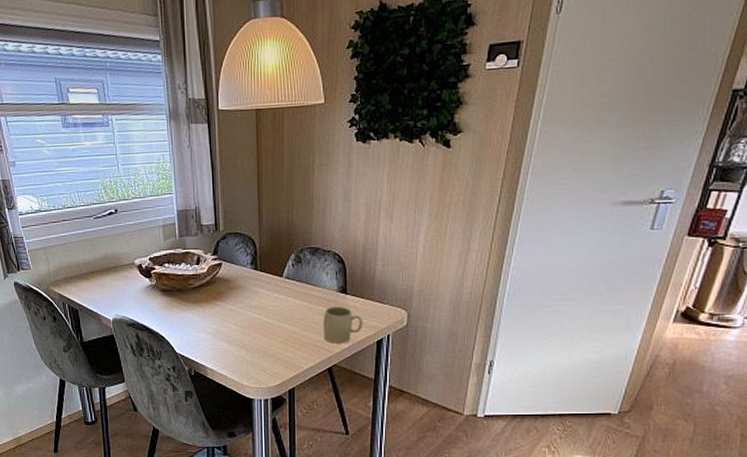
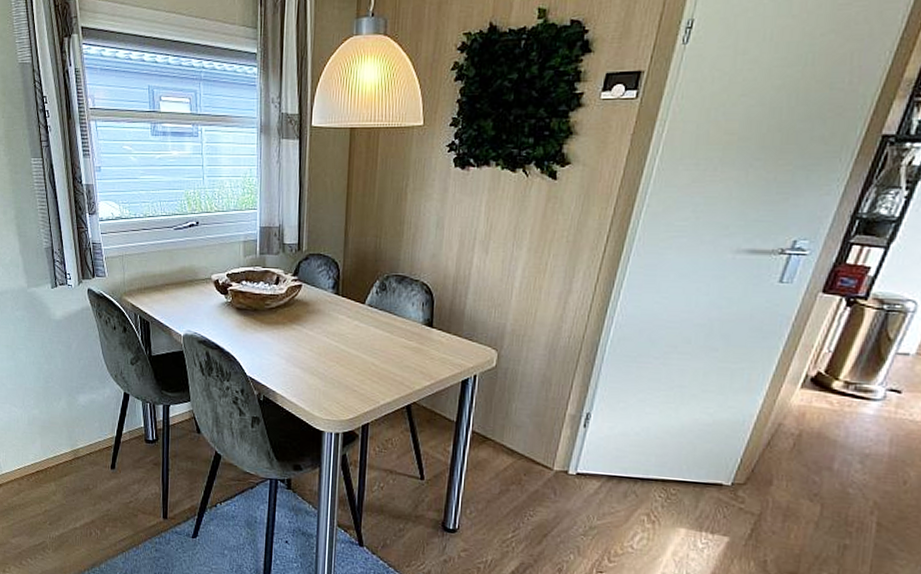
mug: present [323,306,363,344] -> none [404,339,448,380]

